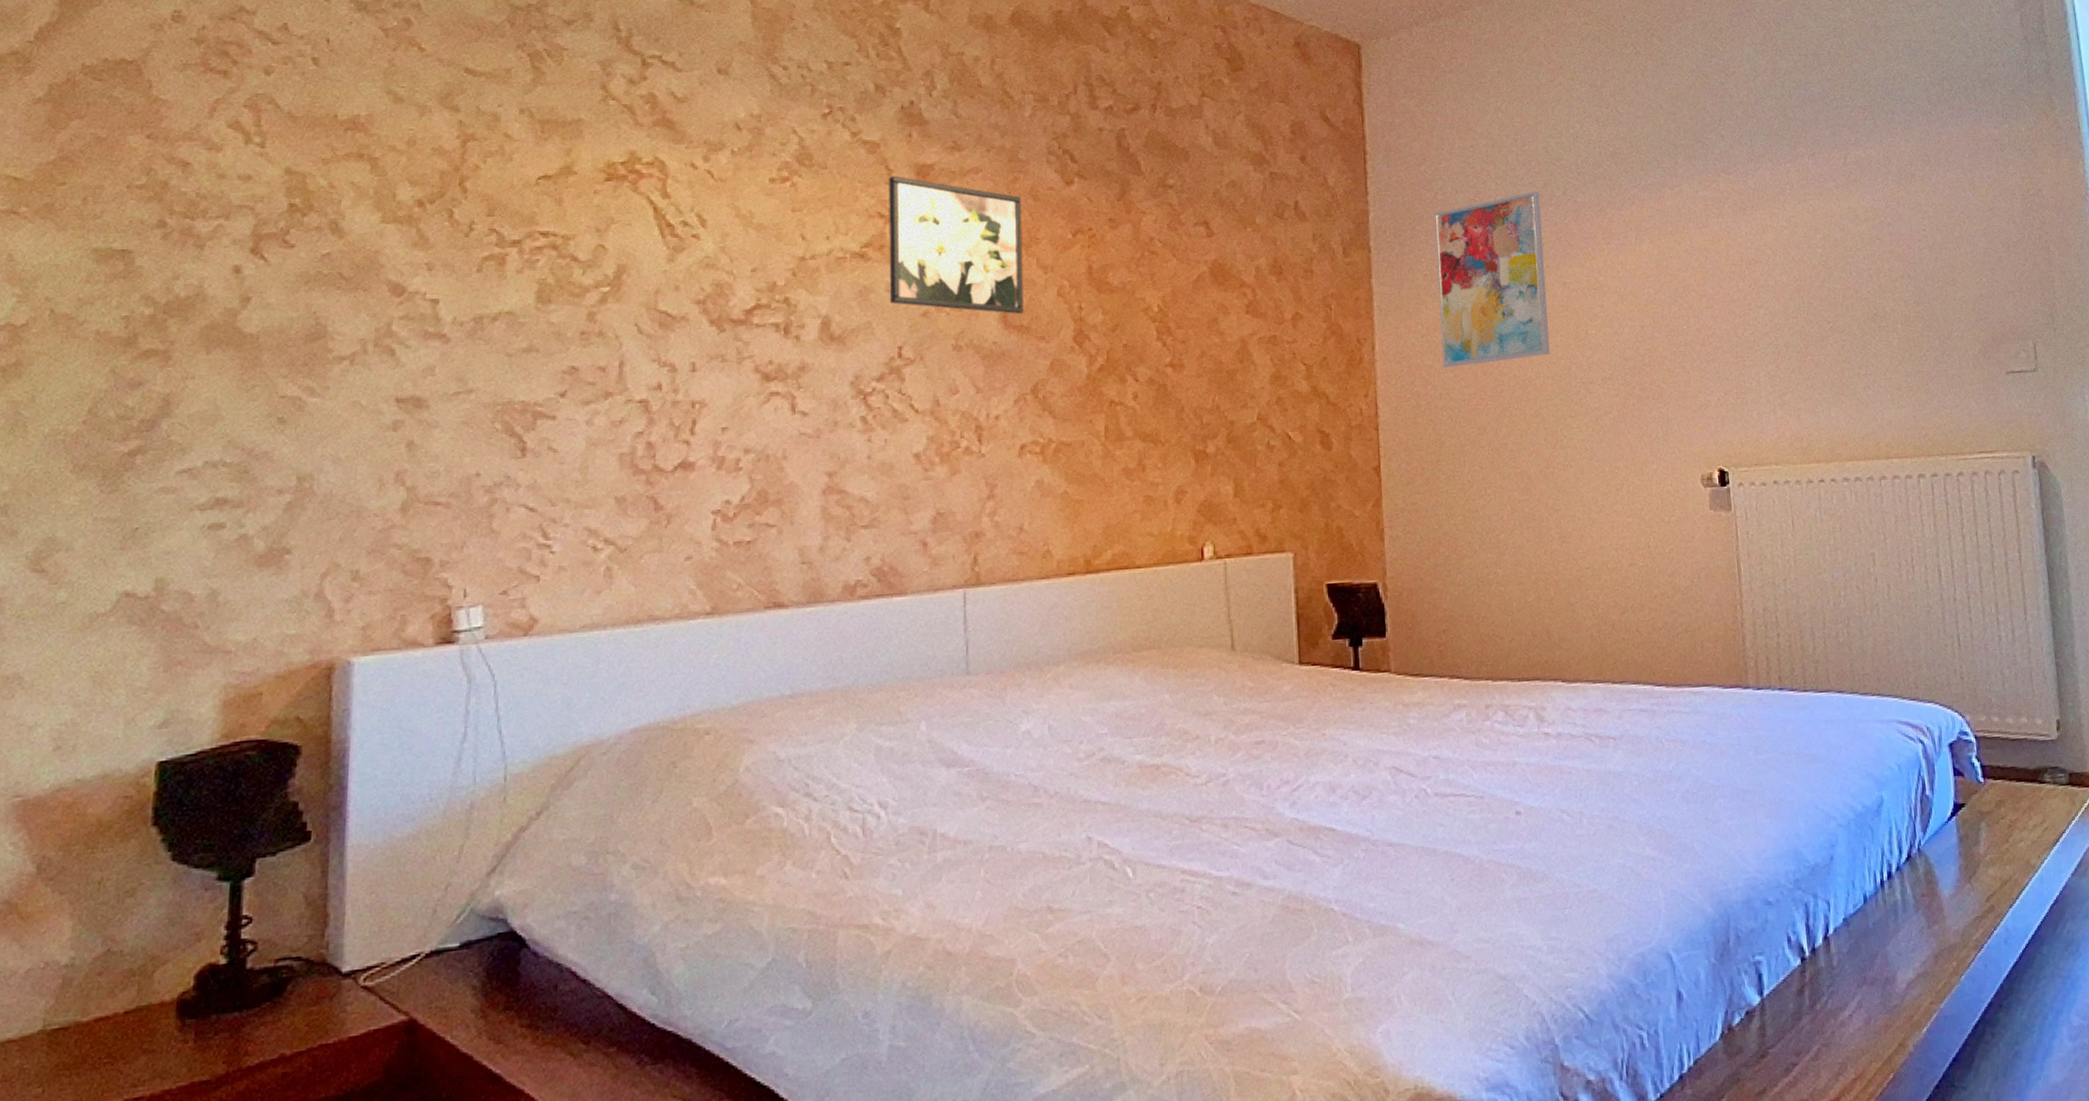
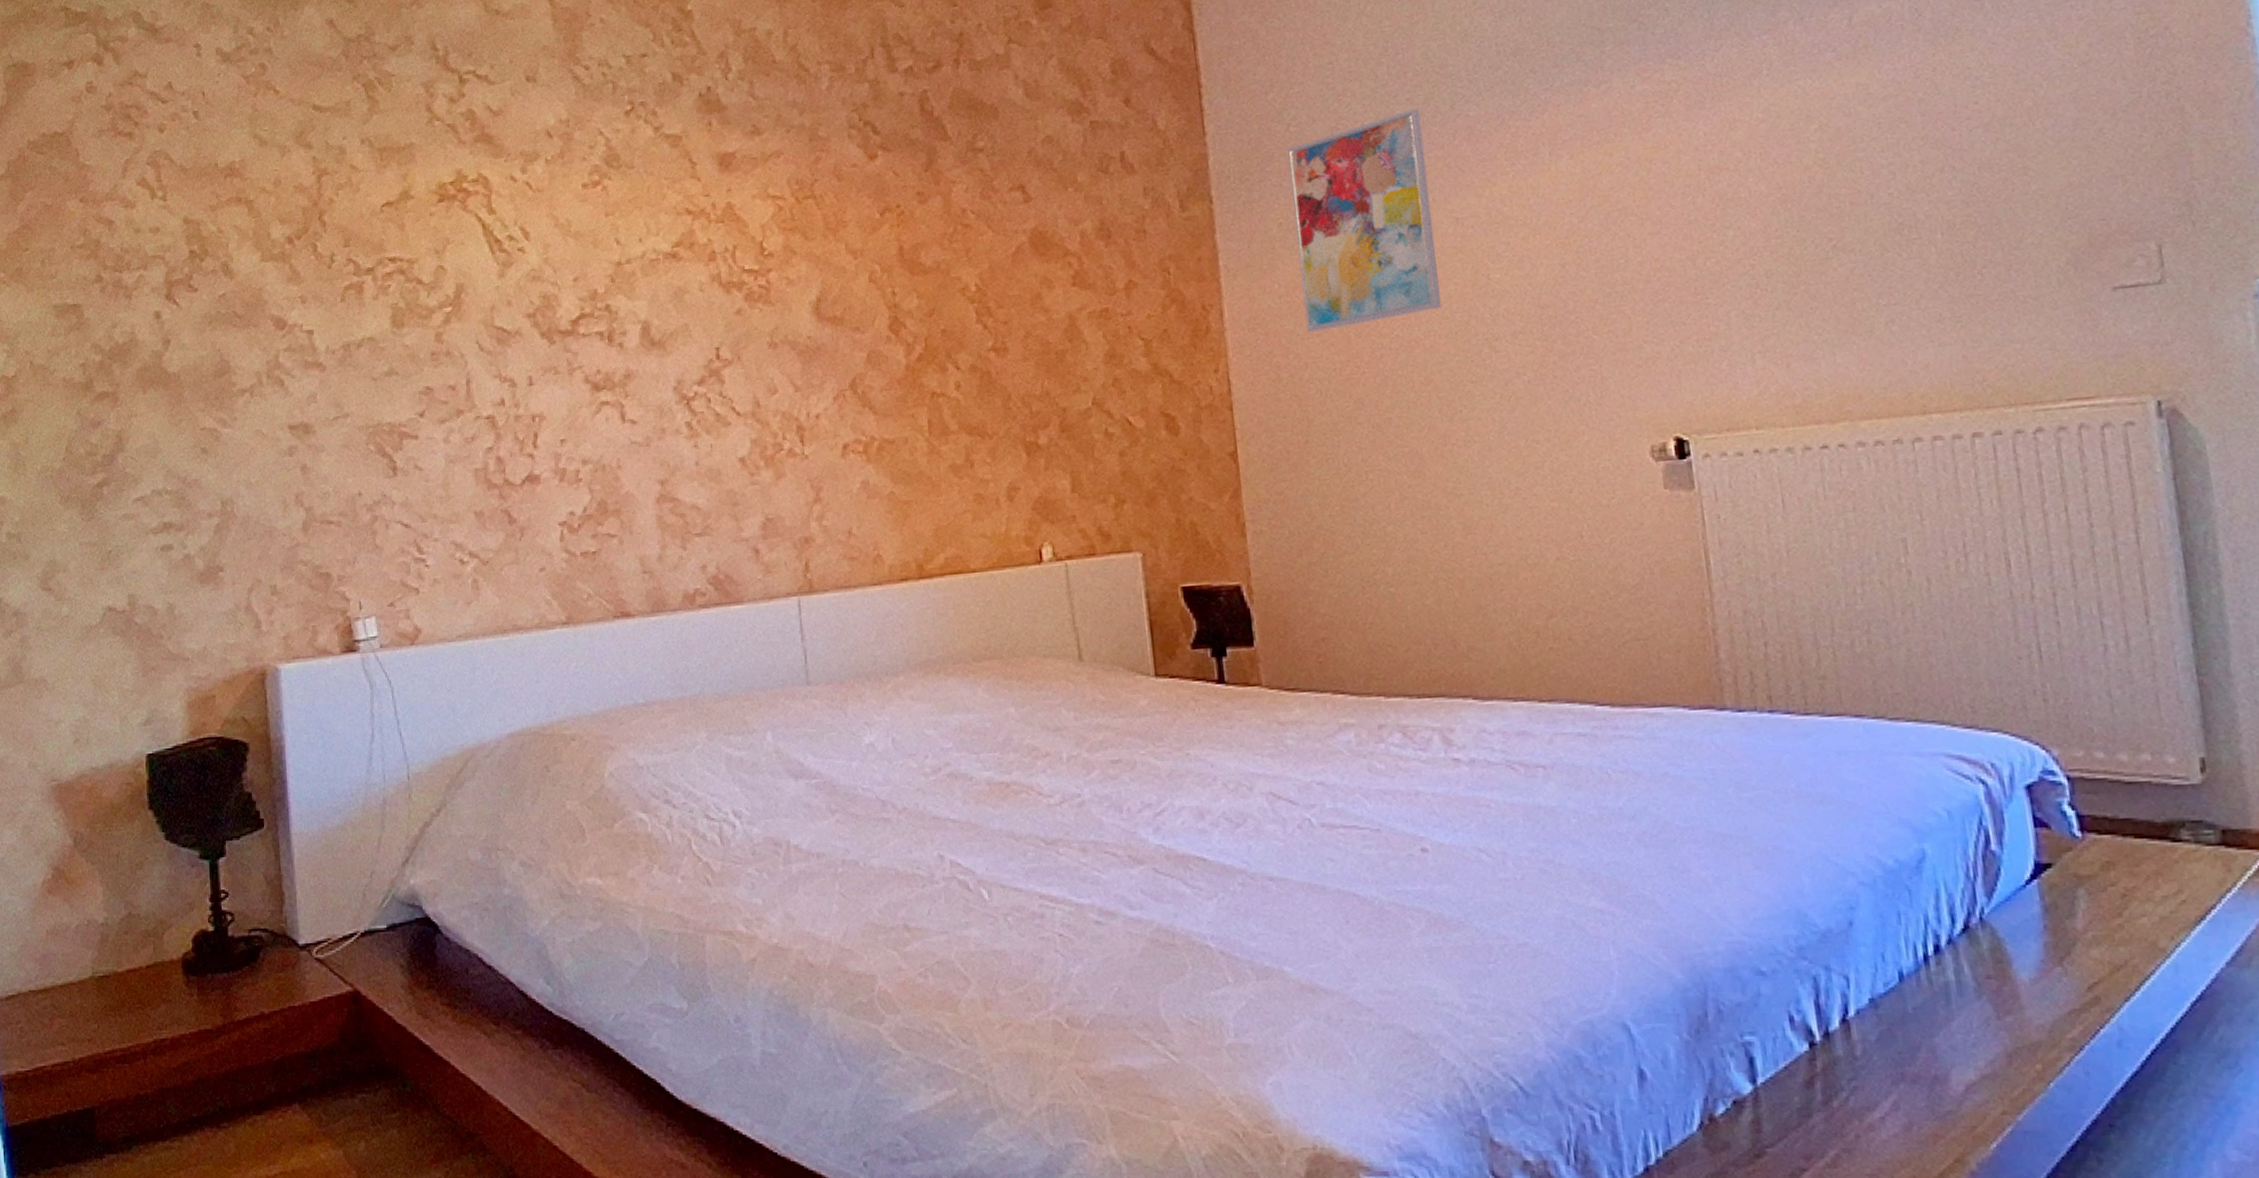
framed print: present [889,175,1024,314] -> none [693,168,836,305]

